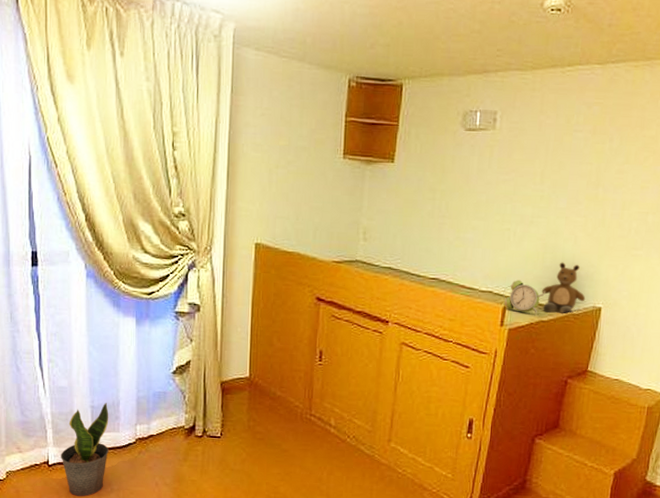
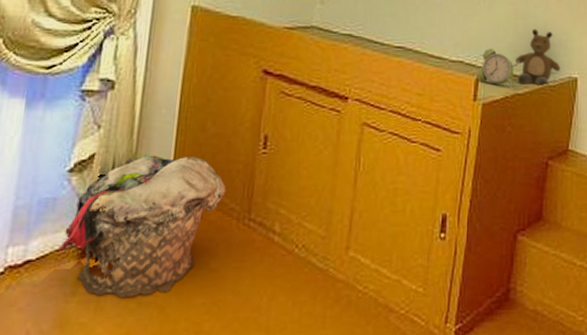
laundry basket: none [171,362,291,466] -> present [58,153,226,299]

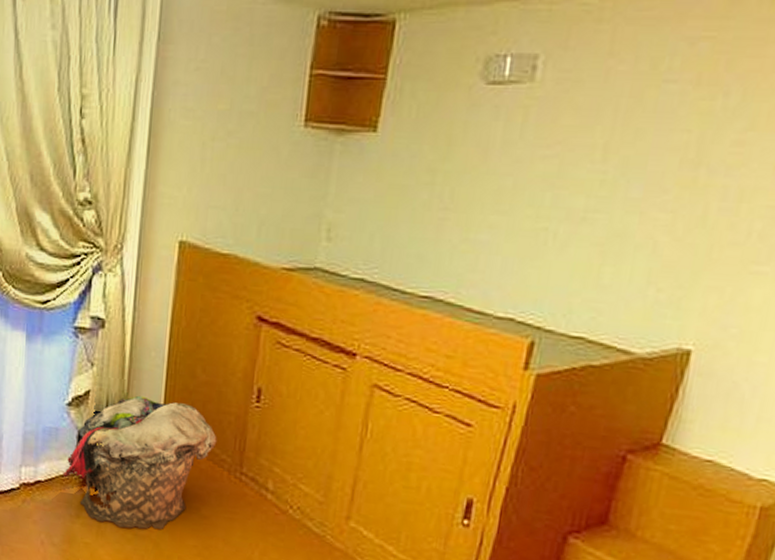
alarm clock: present [475,48,519,89] -> none [530,303,599,358]
bear: present [516,29,561,89] -> none [593,279,666,361]

